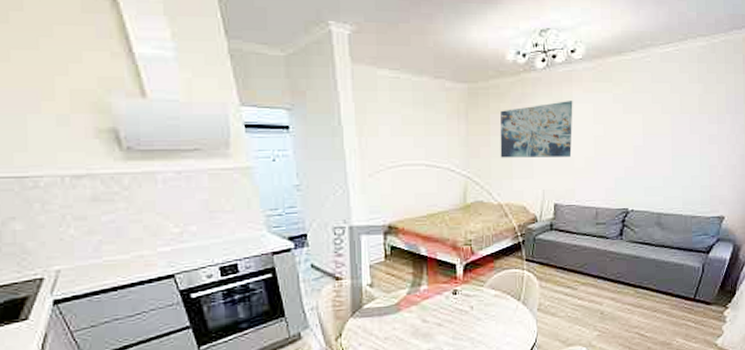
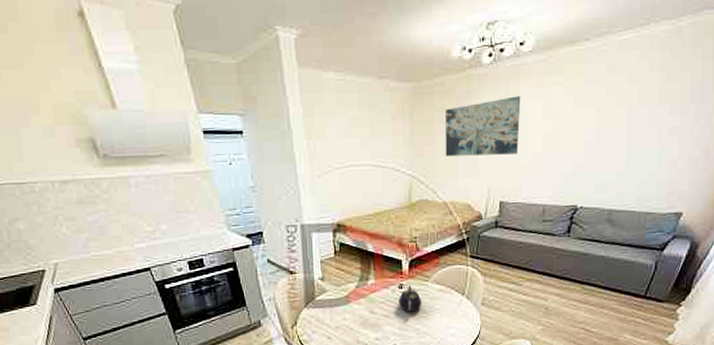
teapot: none [451,290,477,319] -> present [398,284,422,312]

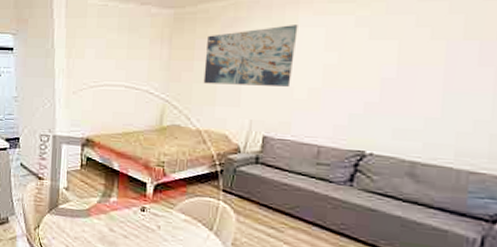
teapot: present [398,284,422,312] -> none [138,209,165,238]

